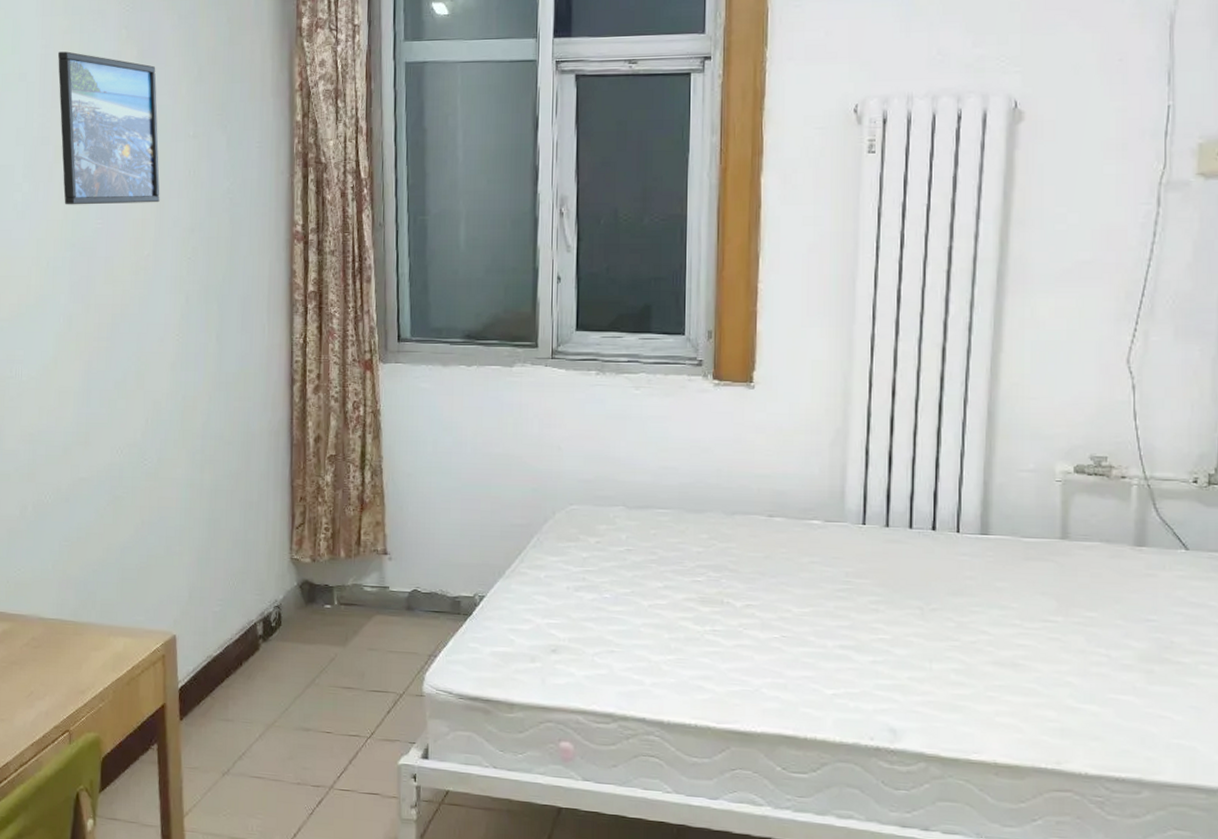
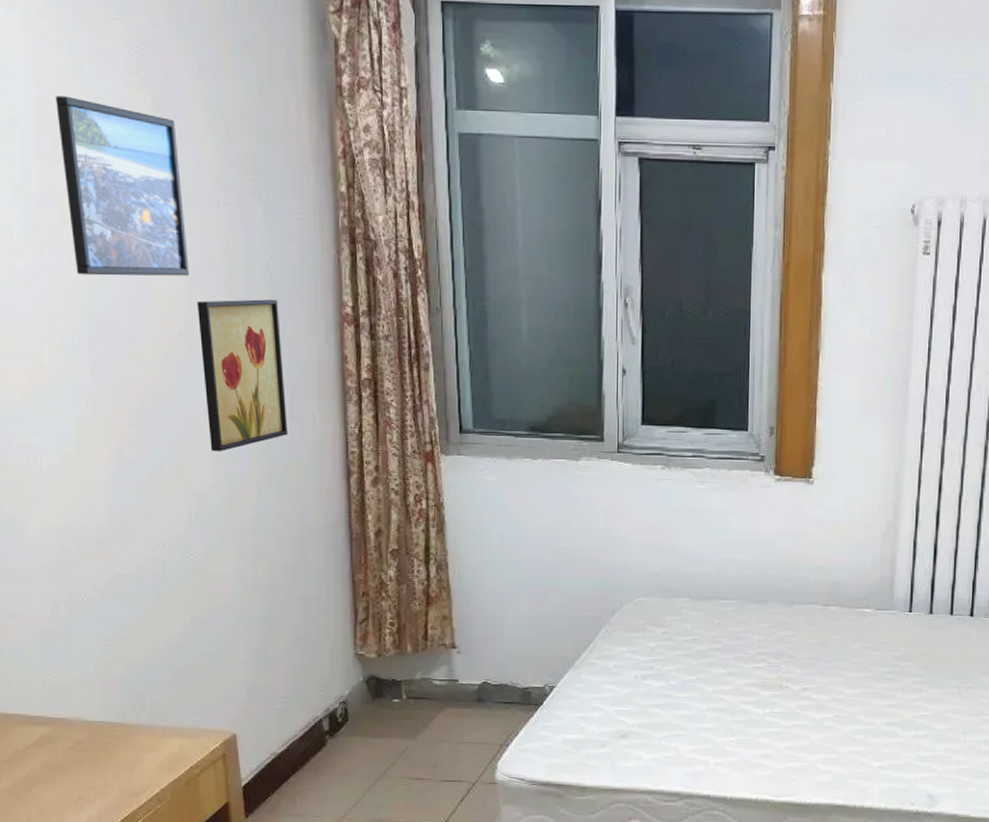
wall art: none [164,221,239,363] -> present [197,299,287,452]

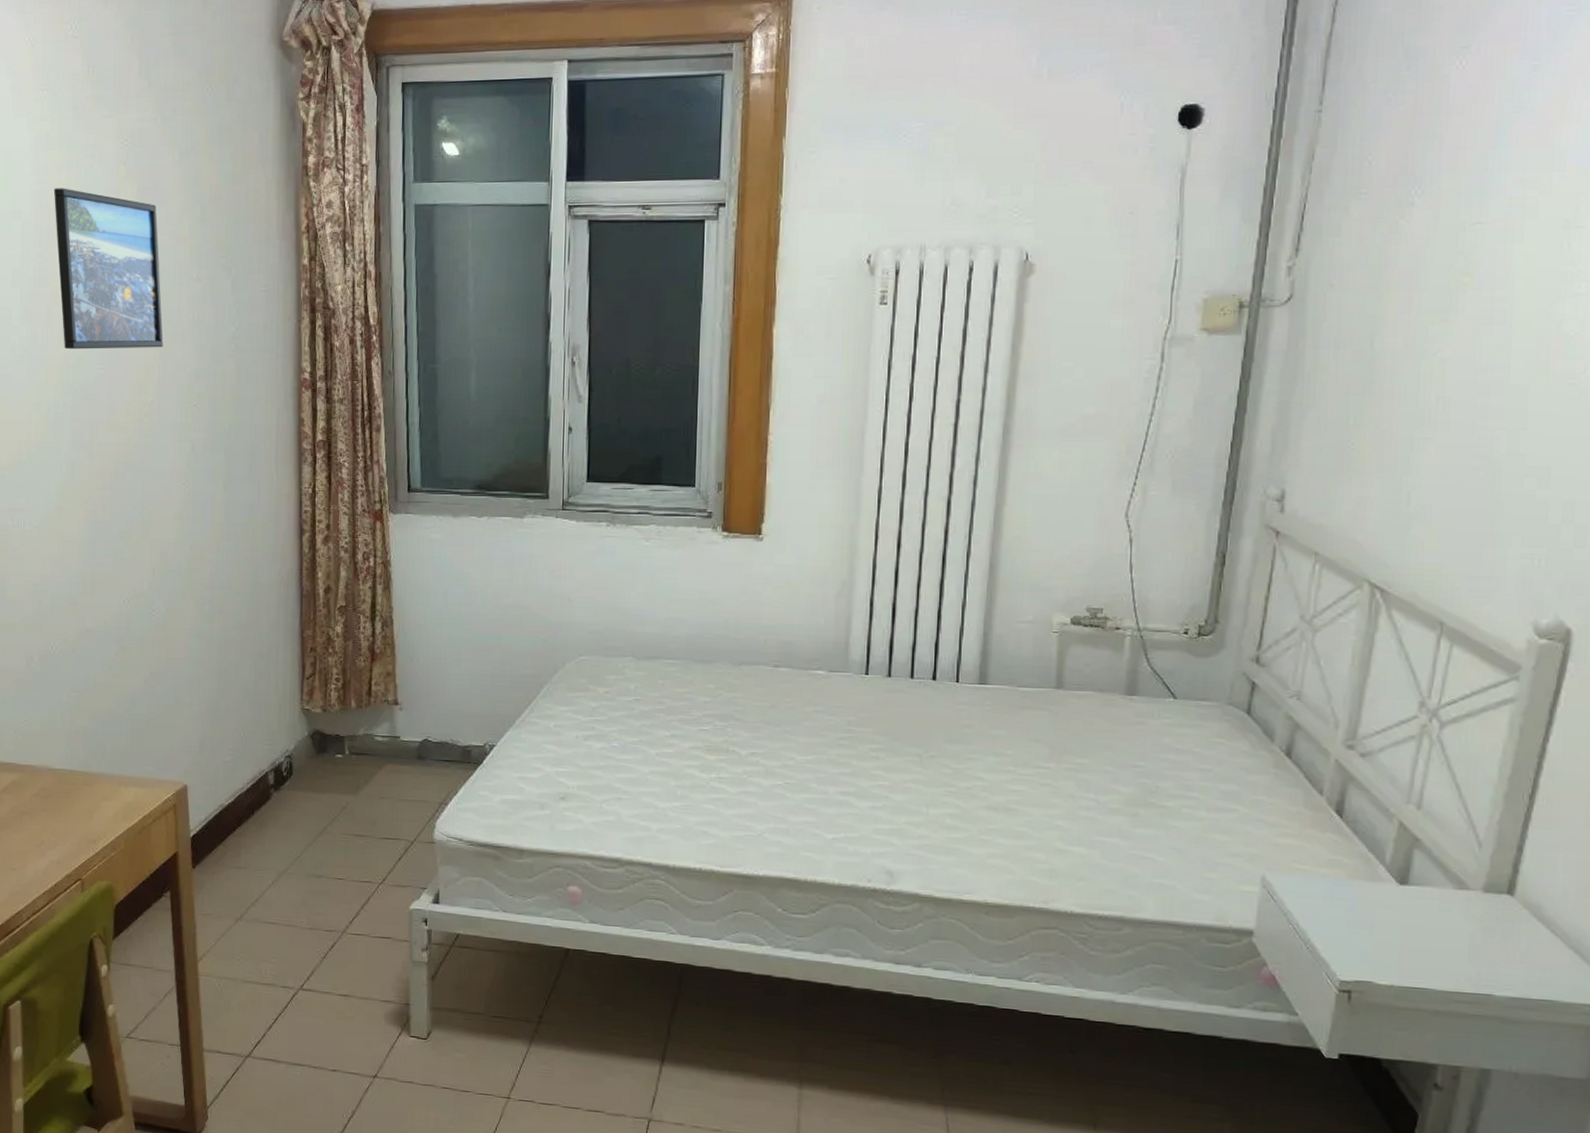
wall art: present [197,299,287,452] -> none [168,367,246,512]

